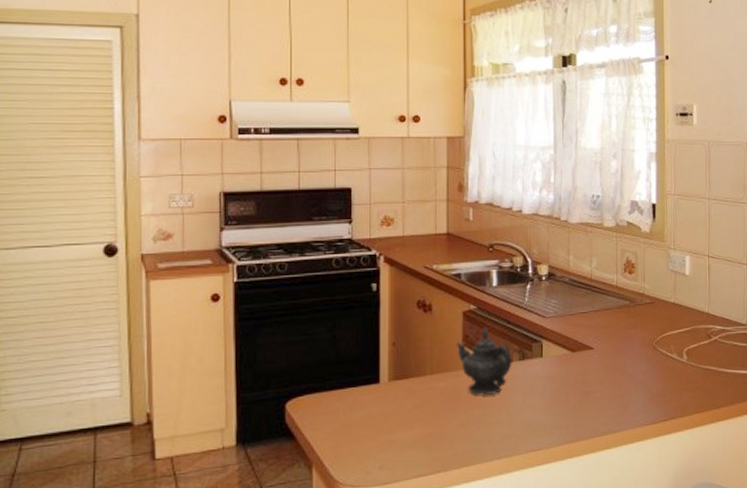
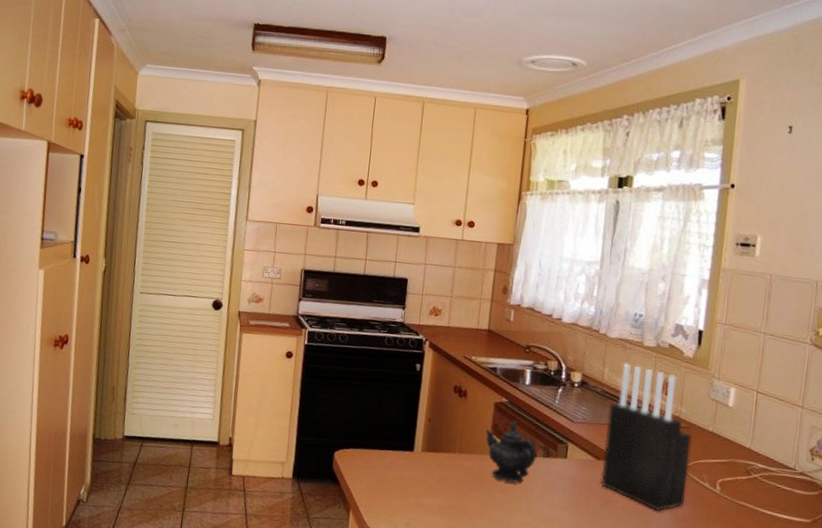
knife block: none [578,247,658,393] -> present [600,363,692,512]

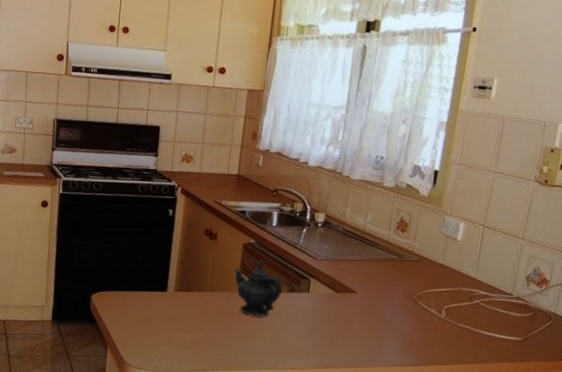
knife block: present [600,363,692,512] -> none [339,203,423,337]

